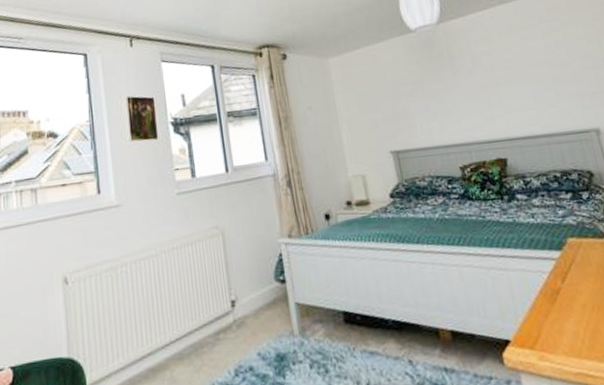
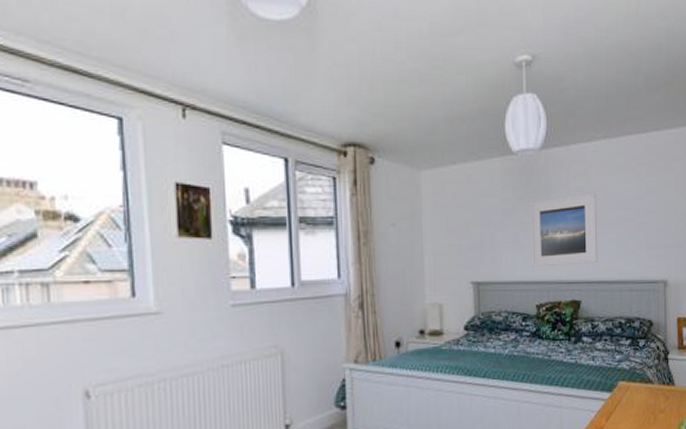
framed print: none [435,54,518,131] -> present [529,193,598,267]

